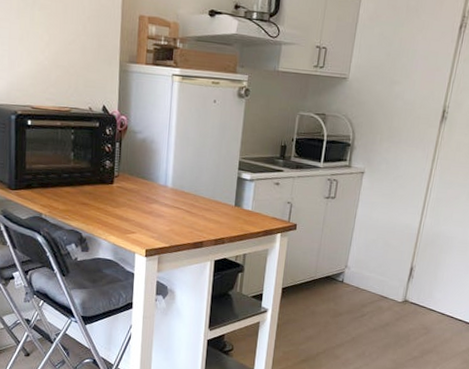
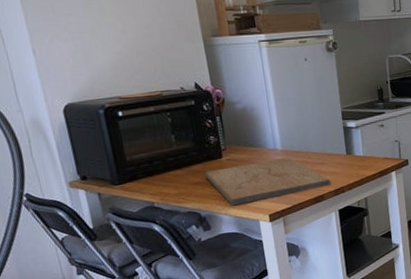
cutting board: none [95,194,213,234] -> present [205,157,331,206]

